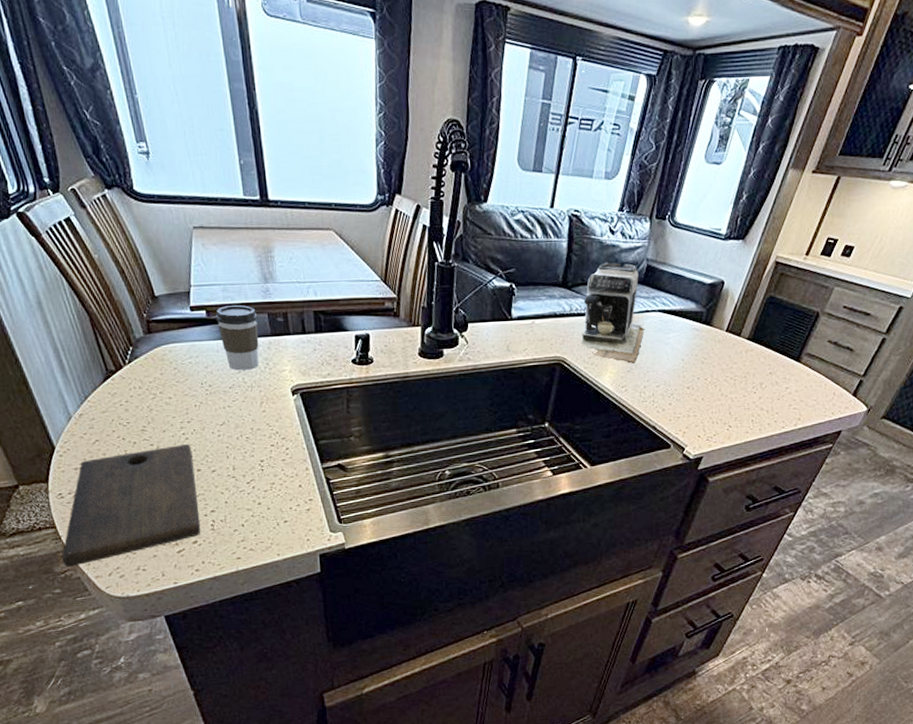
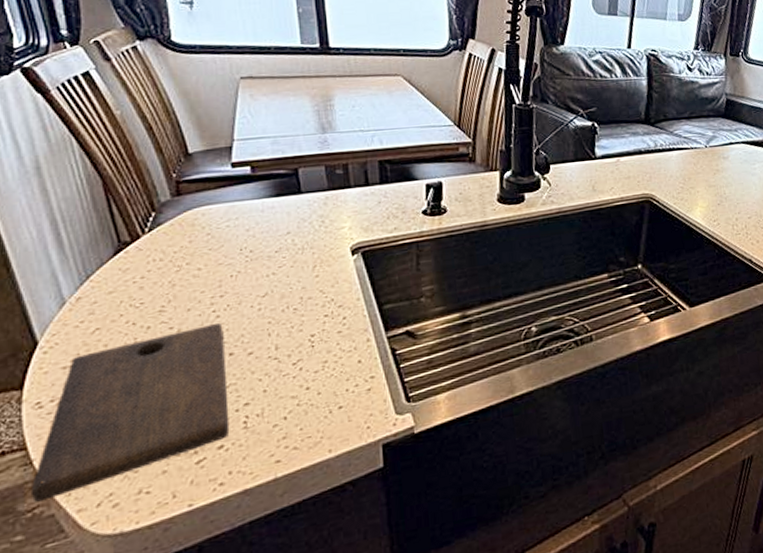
coffee cup: present [215,305,259,371] -> none [261,158,314,232]
coffee maker: present [578,262,645,364] -> none [665,97,731,197]

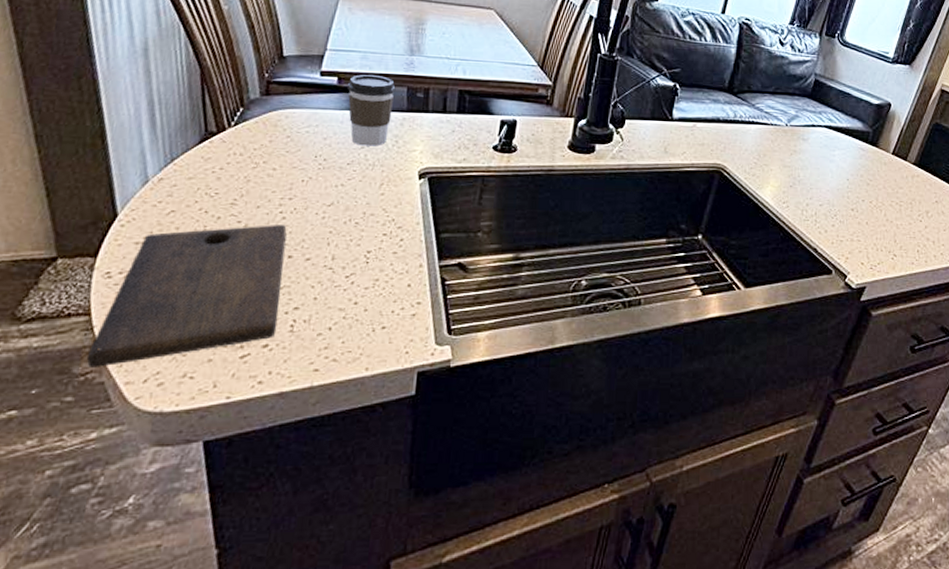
coffee cup: none [261,158,314,232] -> present [346,75,396,146]

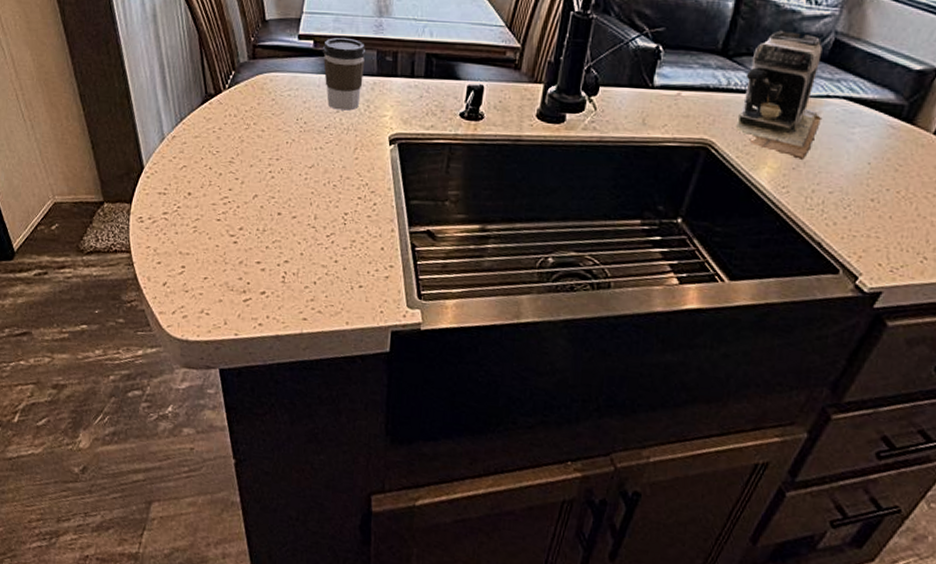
cutting board: present [87,225,287,367] -> none [131,183,276,298]
coffee maker: none [740,72,810,180] -> present [732,30,823,161]

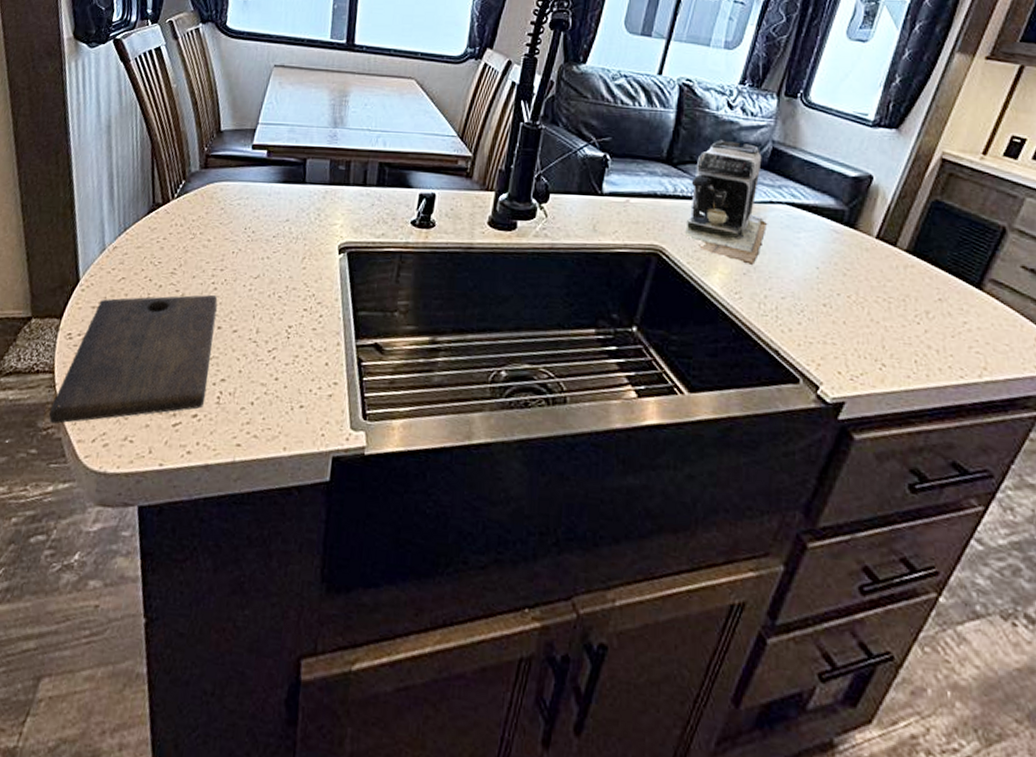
cutting board: none [131,183,276,298] -> present [49,295,218,424]
coffee cup: present [322,38,366,111] -> none [275,148,320,219]

